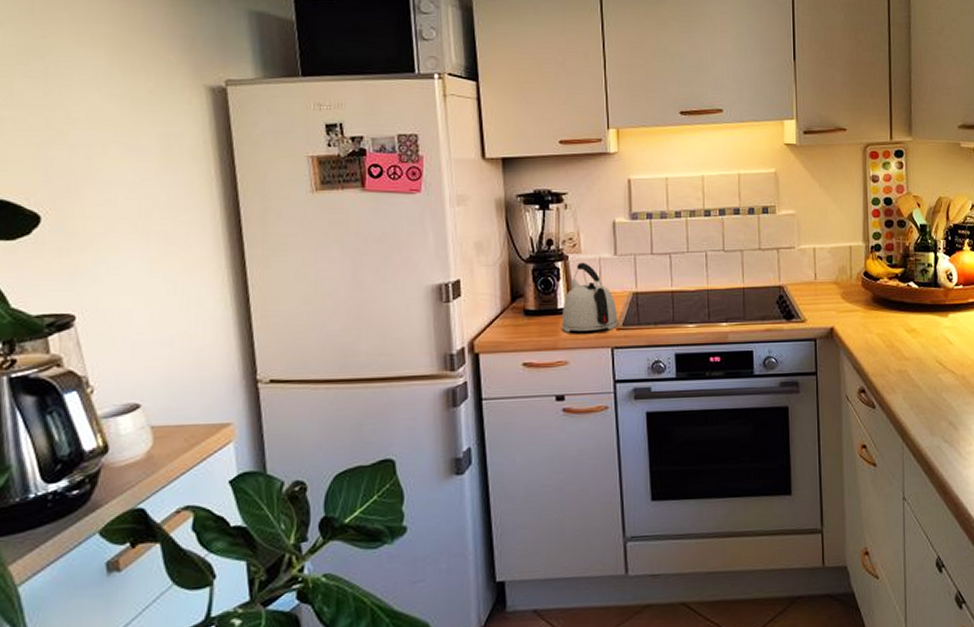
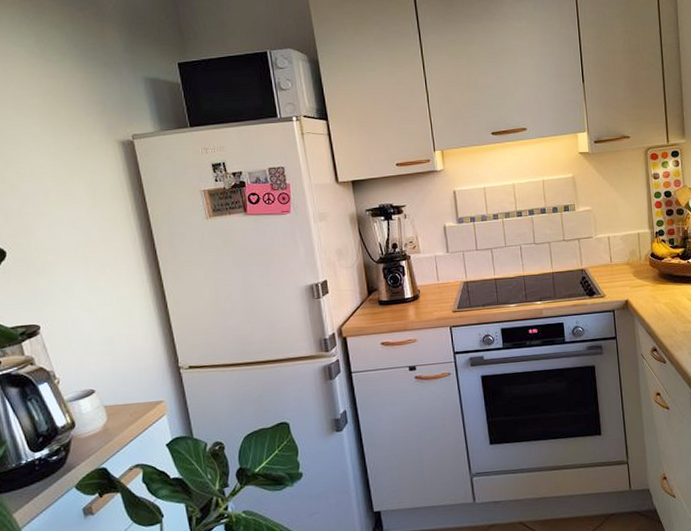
kettle: present [562,262,618,333] -> none [409,260,454,317]

